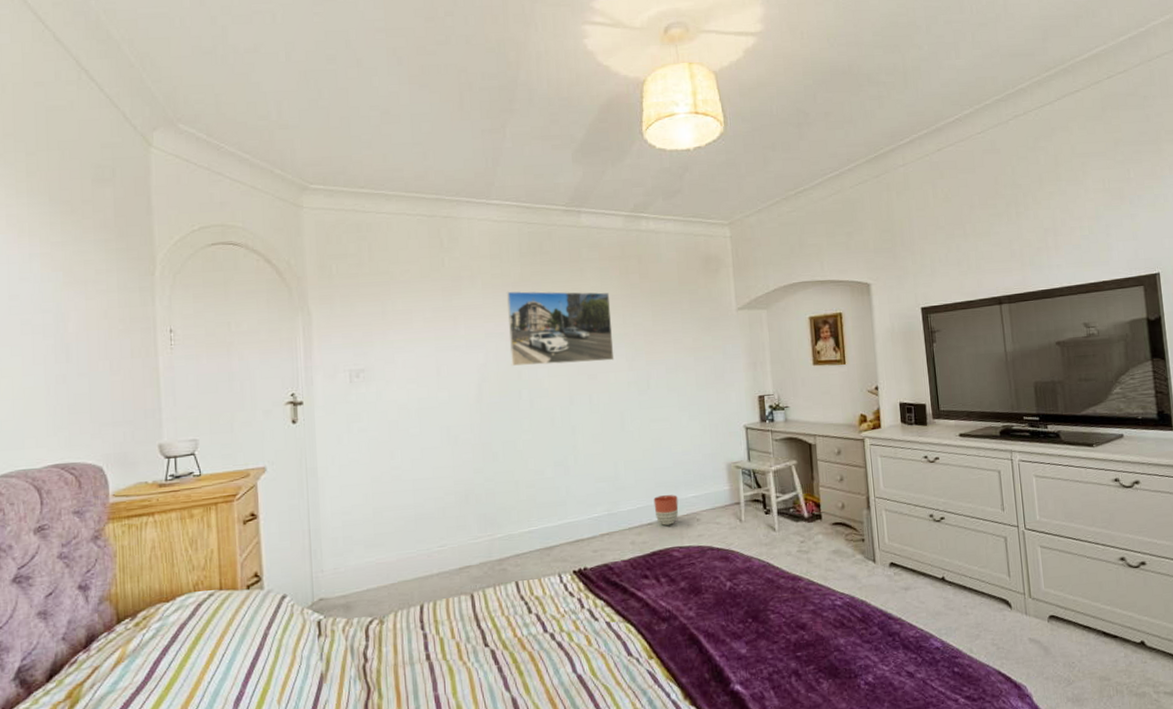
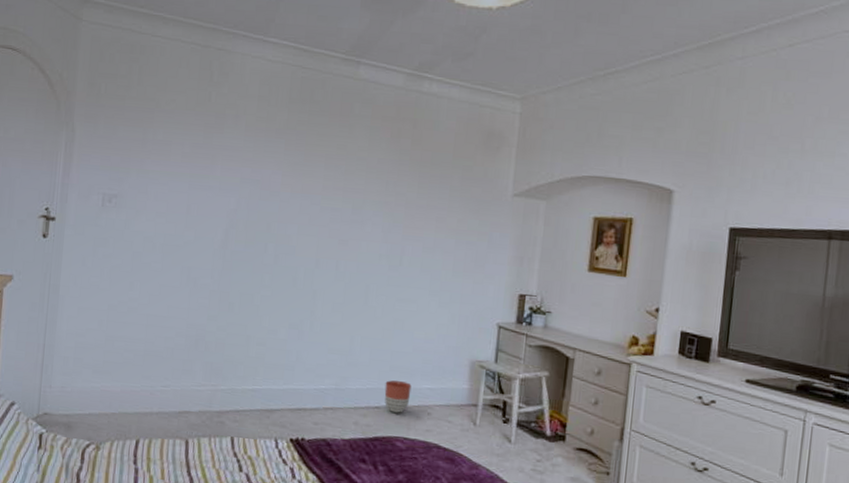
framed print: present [507,291,615,366] -> none [262,137,377,229]

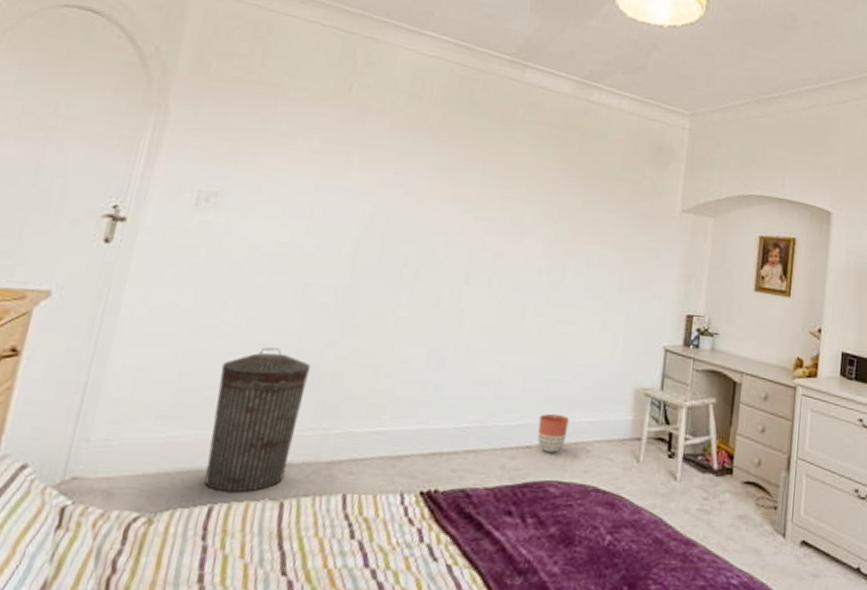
trash can: none [131,319,199,431] -> present [204,347,312,493]

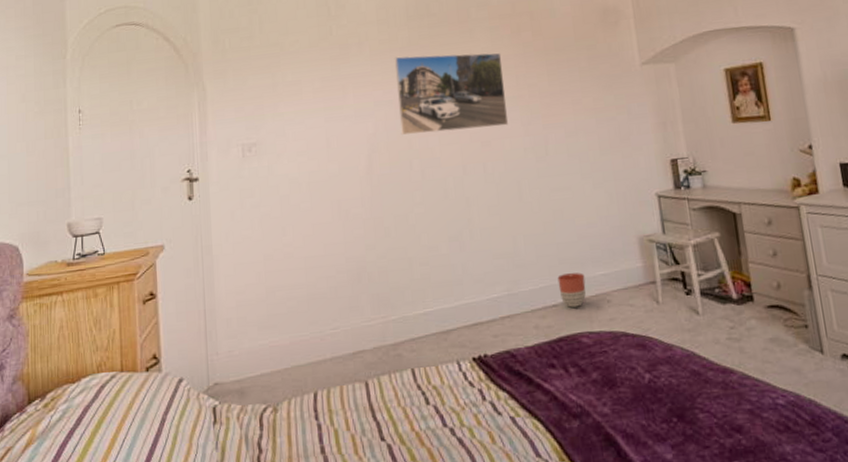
trash can: present [204,347,312,493] -> none [294,258,363,380]
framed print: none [404,137,540,242] -> present [395,52,509,135]

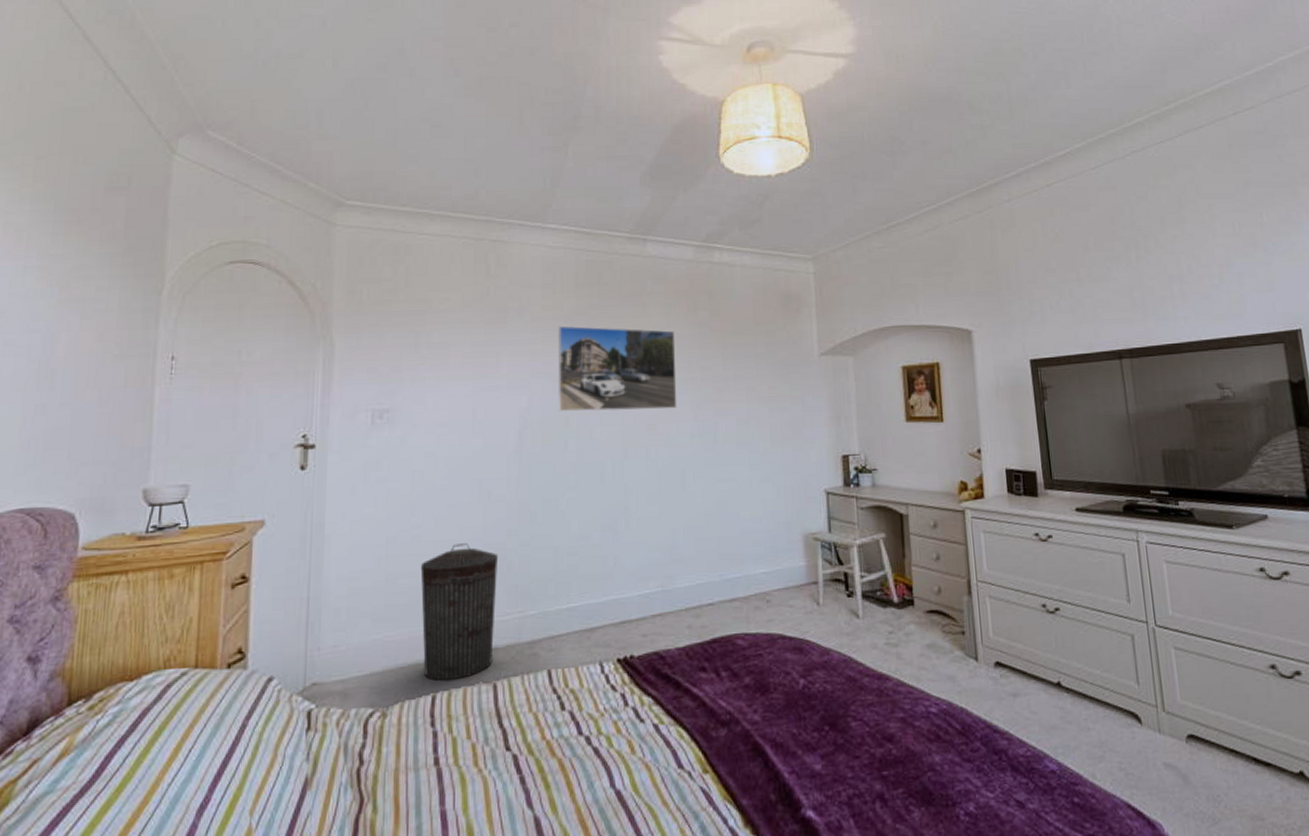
trash can: none [294,258,363,380] -> present [420,543,499,681]
planter: present [557,272,587,308] -> none [716,570,746,607]

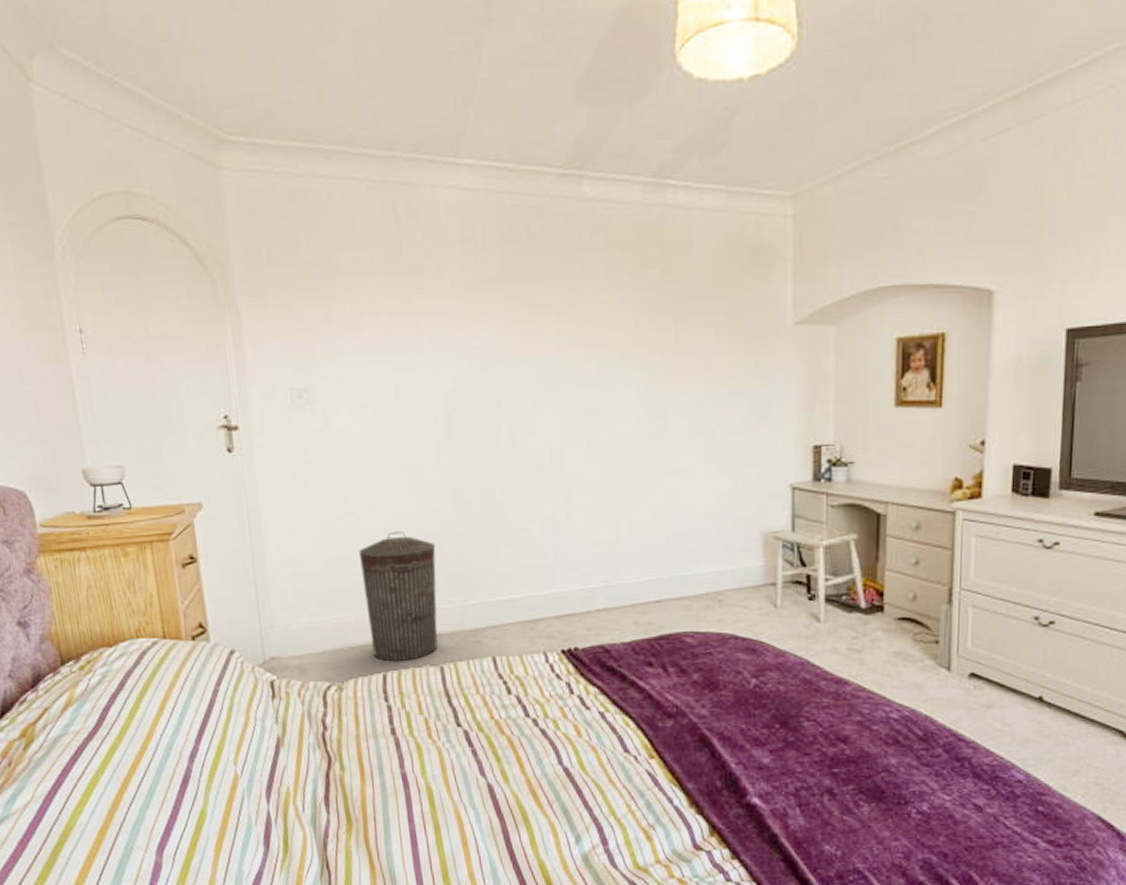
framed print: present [558,325,677,412] -> none [483,289,622,392]

